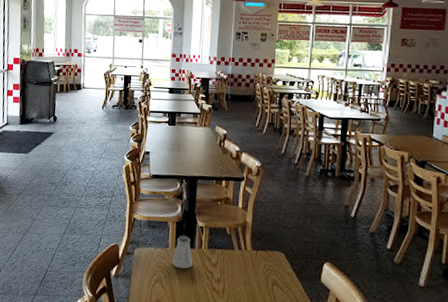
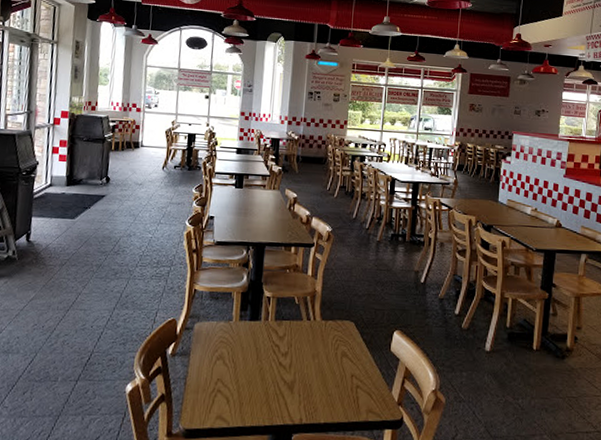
saltshaker: present [172,236,193,269] -> none [236,307,259,343]

